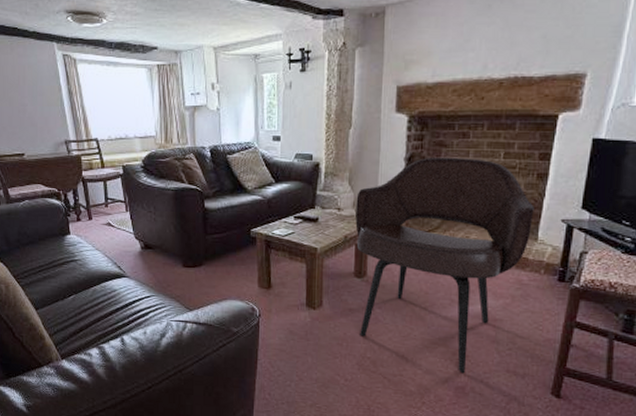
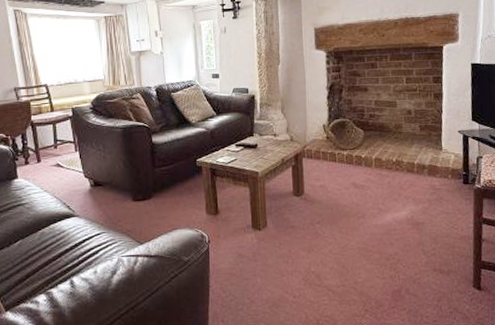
armchair: present [355,157,534,374] -> none [289,84,436,277]

